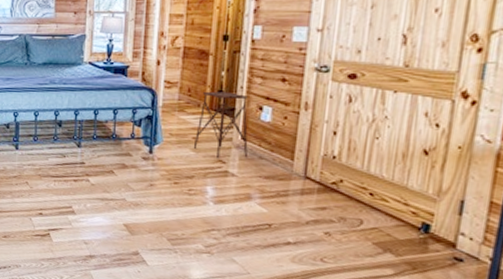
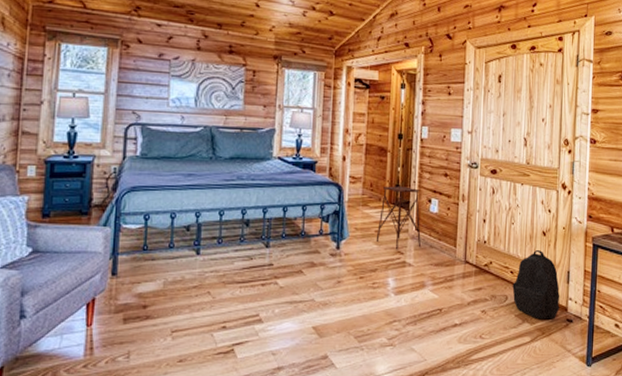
backpack: none [371,171,446,255] -> present [512,250,560,320]

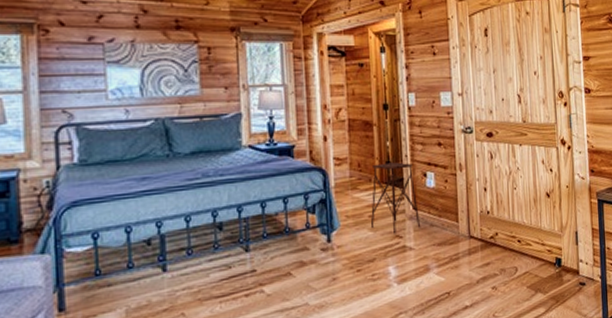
backpack: present [512,250,560,320] -> none [521,214,572,287]

